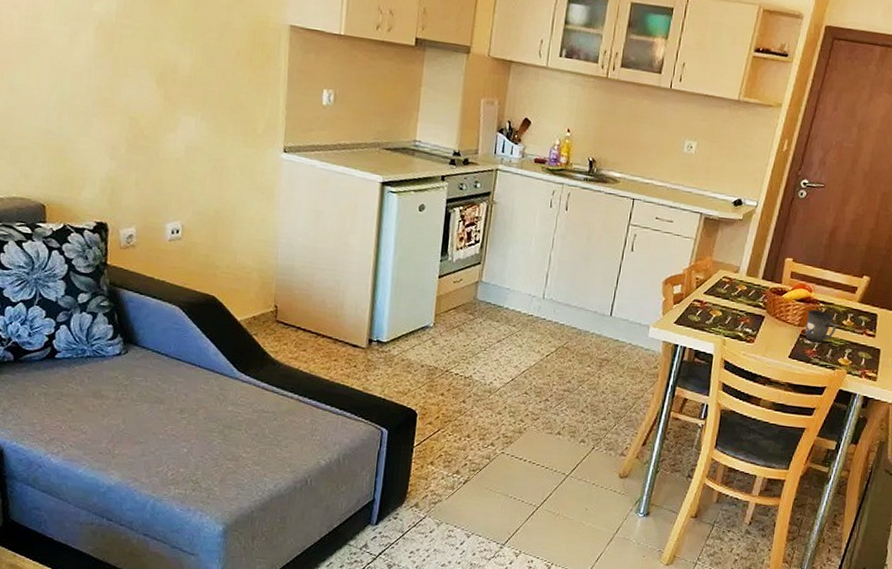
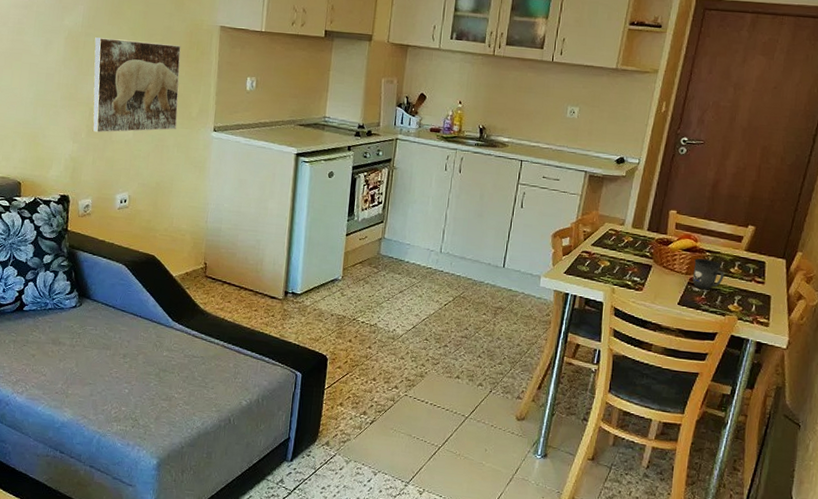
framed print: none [133,30,243,149] -> present [92,37,181,133]

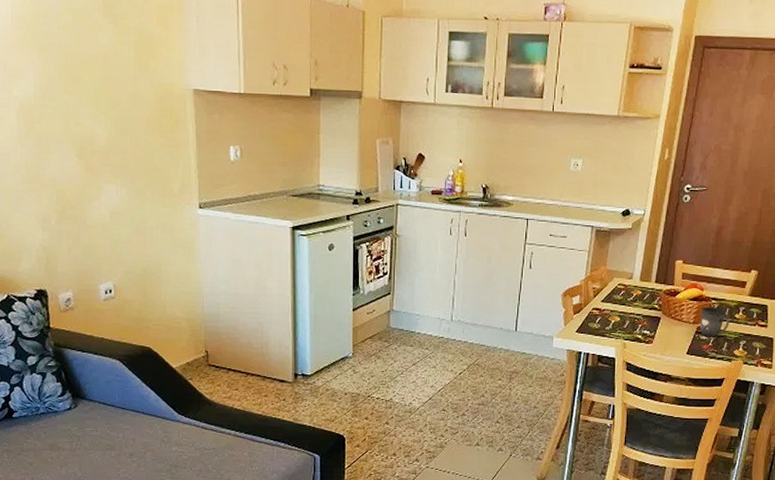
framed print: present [92,37,181,133] -> none [52,109,158,218]

